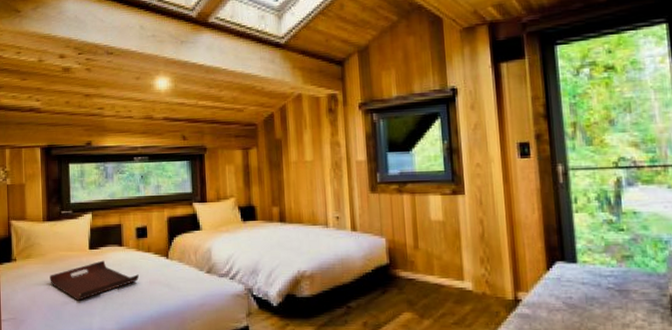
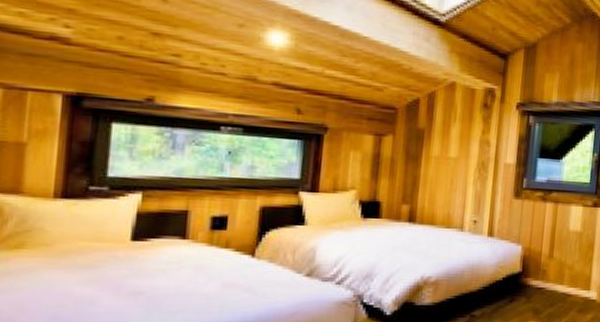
serving tray: present [50,260,139,301] -> none [55,256,207,308]

